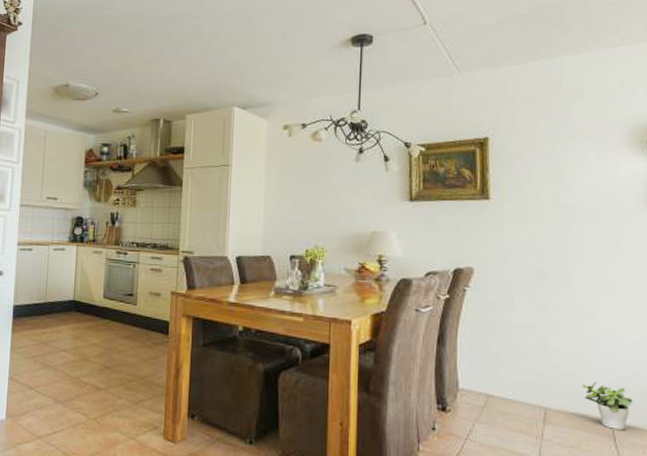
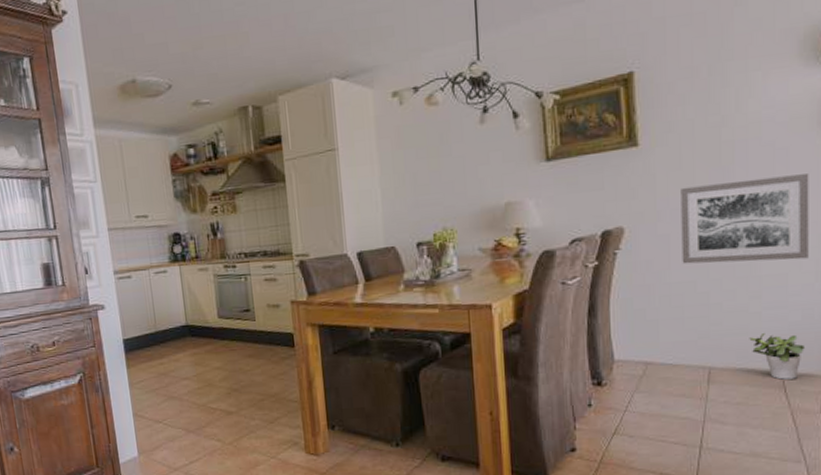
wall art: none [524,240,636,319] -> present [681,174,809,264]

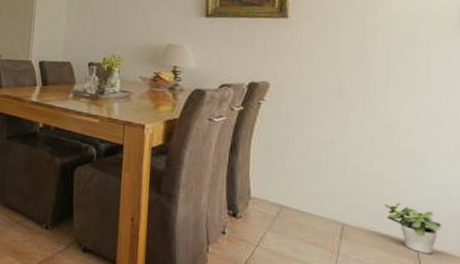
wall art: present [681,174,809,264] -> none [321,58,450,143]

